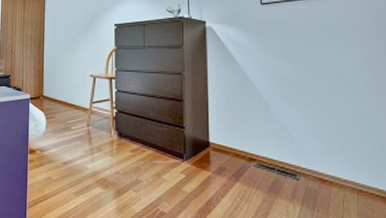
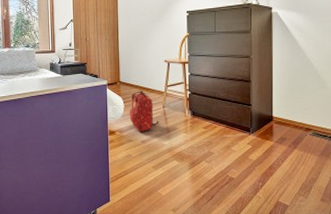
backpack: none [51,107,83,152] -> present [129,91,160,132]

